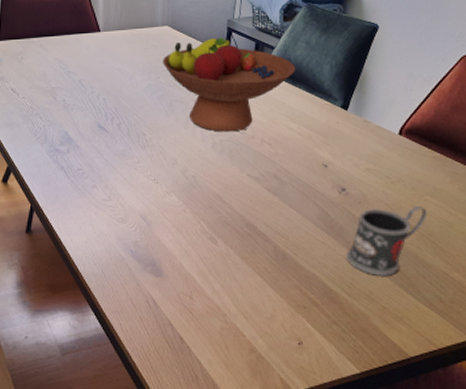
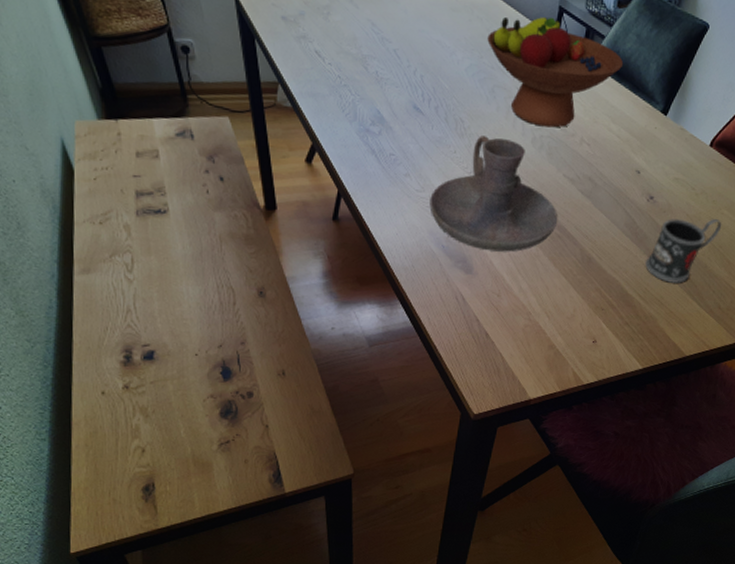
candle holder: none [117,145,245,253] -> present [429,136,557,252]

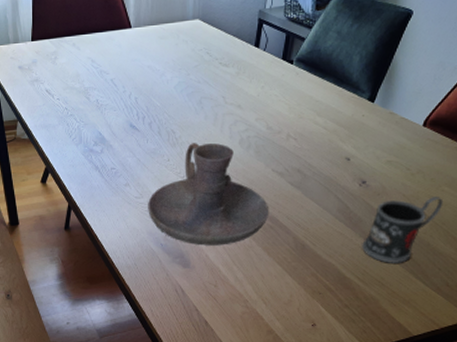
fruit bowl: present [487,17,623,128] -> none [193,29,324,128]

